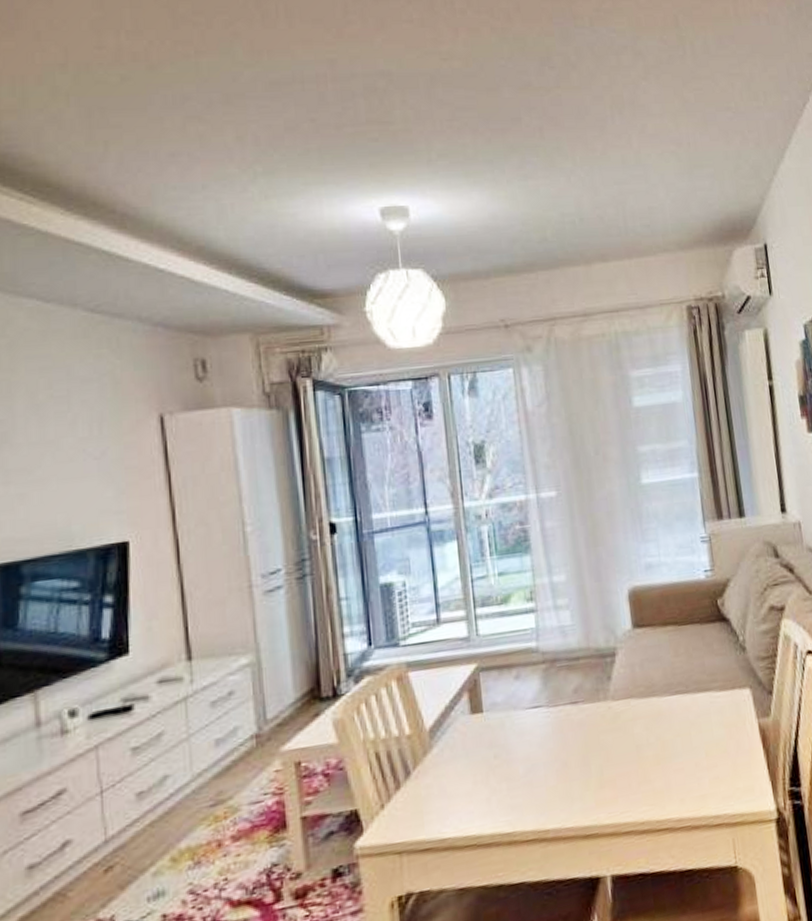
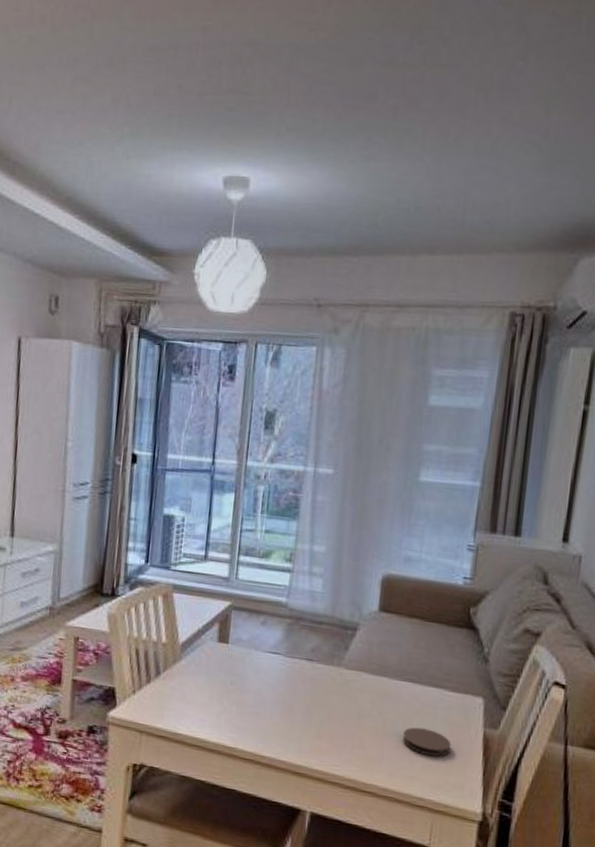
coaster: none [684,738,733,768] -> present [403,727,452,757]

